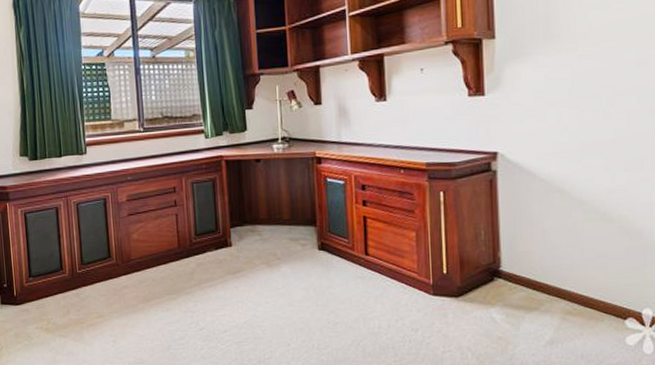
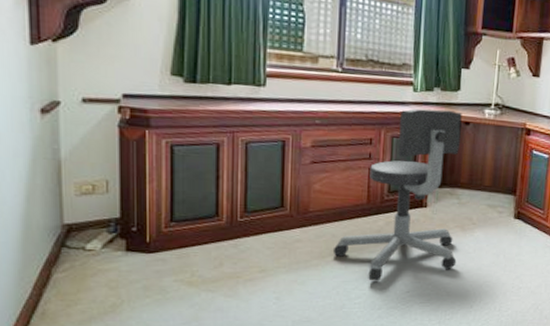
office chair: none [154,150,268,322] -> present [332,108,462,281]

